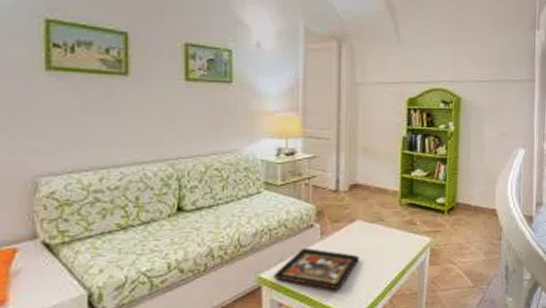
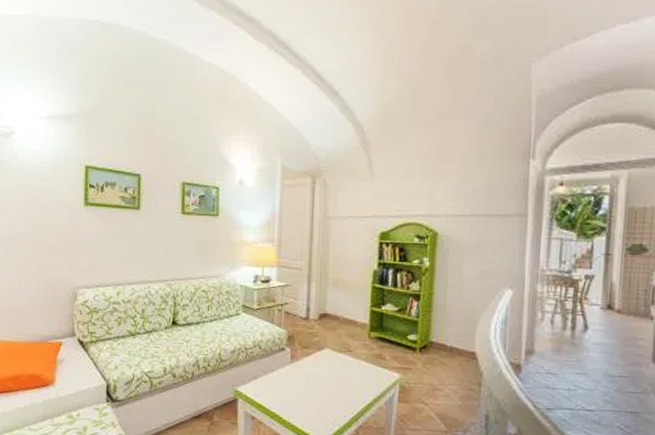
decorative tray: present [274,247,359,290] -> none [248,368,327,413]

